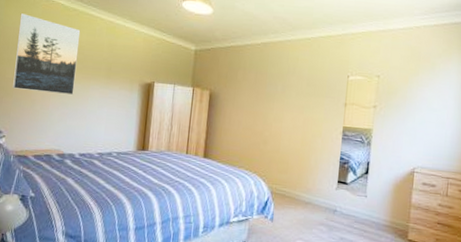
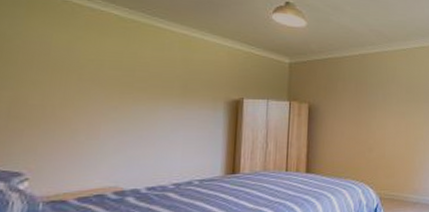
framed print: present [13,13,81,95] -> none [40,25,144,119]

